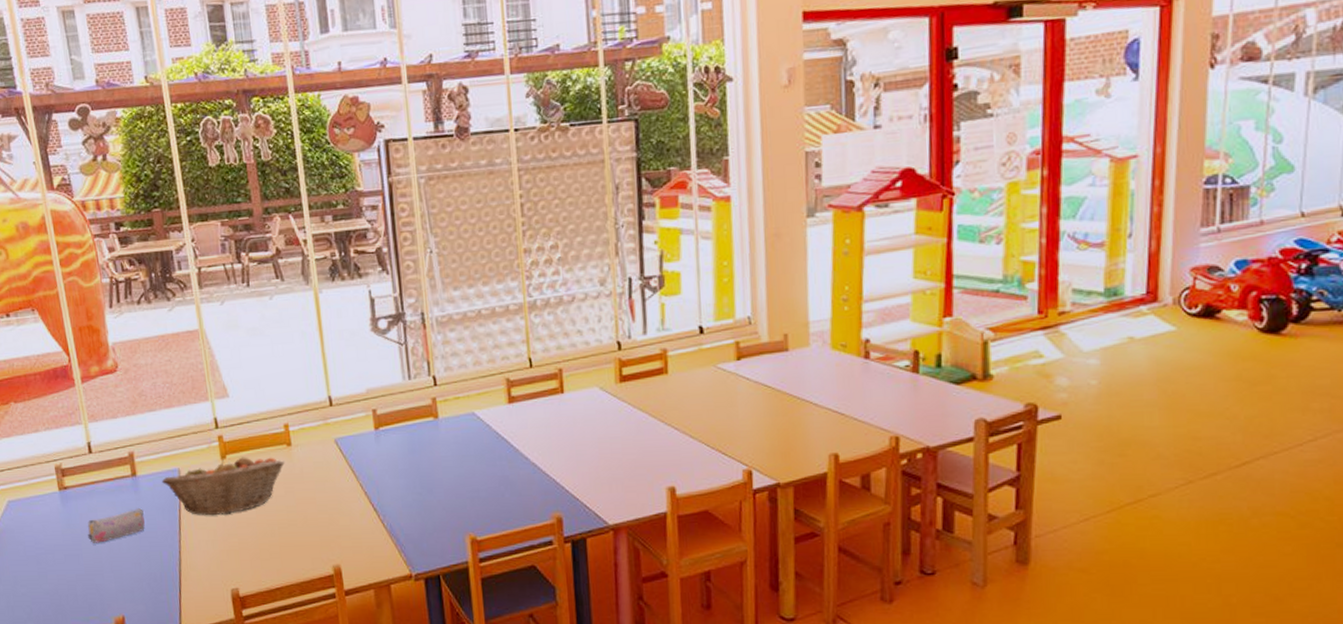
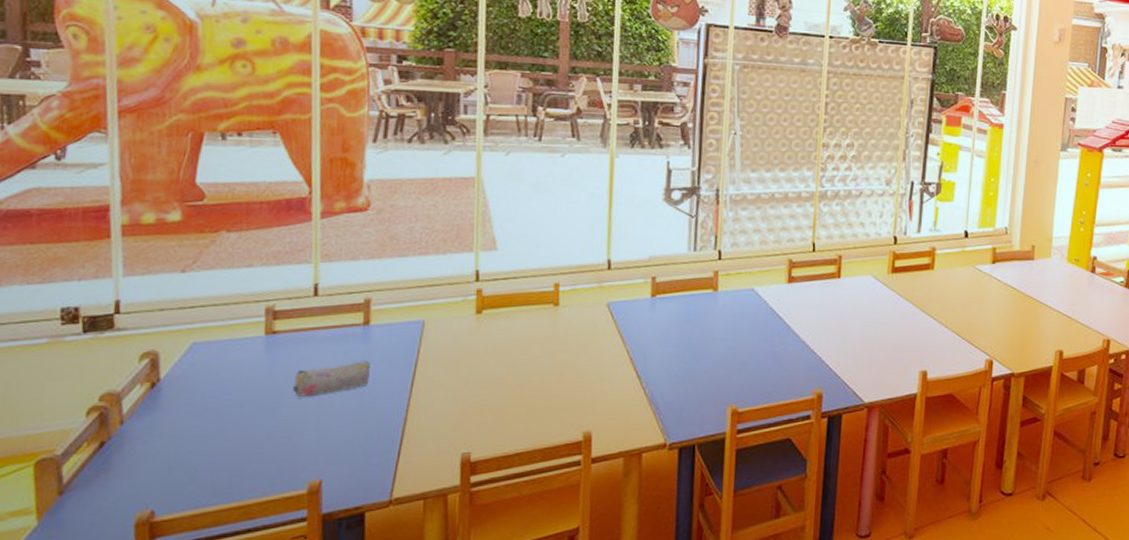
fruit basket: present [161,457,284,516] -> none [399,313,548,374]

